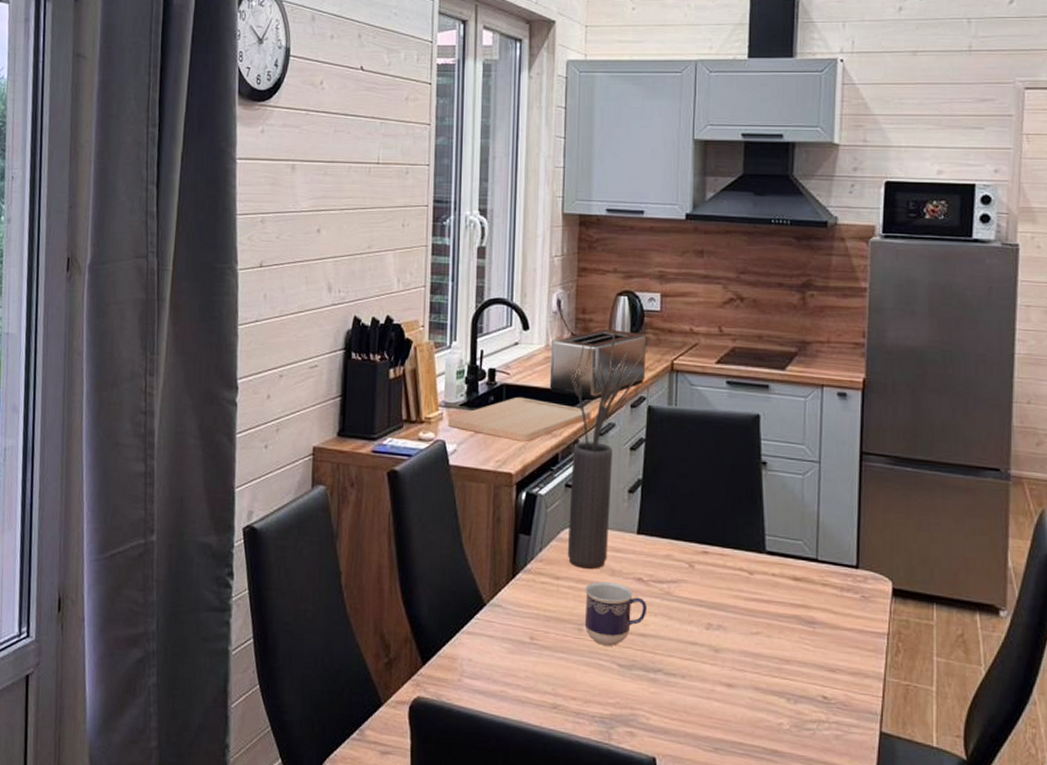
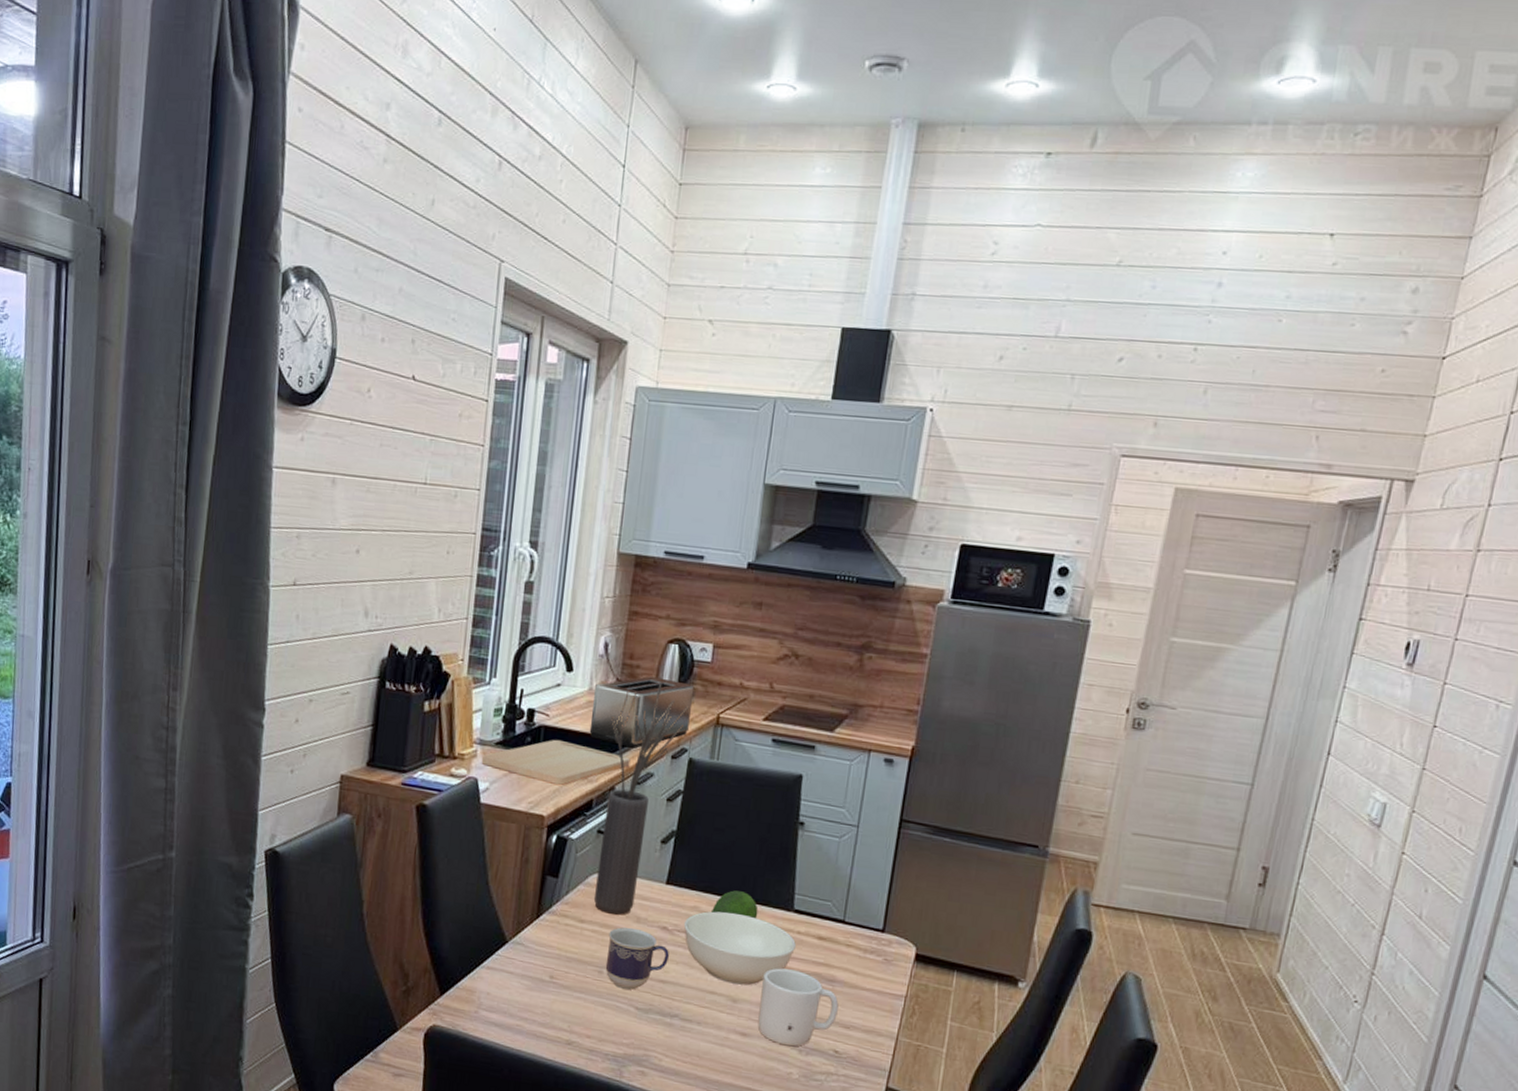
bowl: none [658,558,773,634] -> present [683,911,797,986]
fruit: none [685,536,731,564] -> present [711,890,758,919]
mug: none [742,613,821,695] -> present [757,968,839,1047]

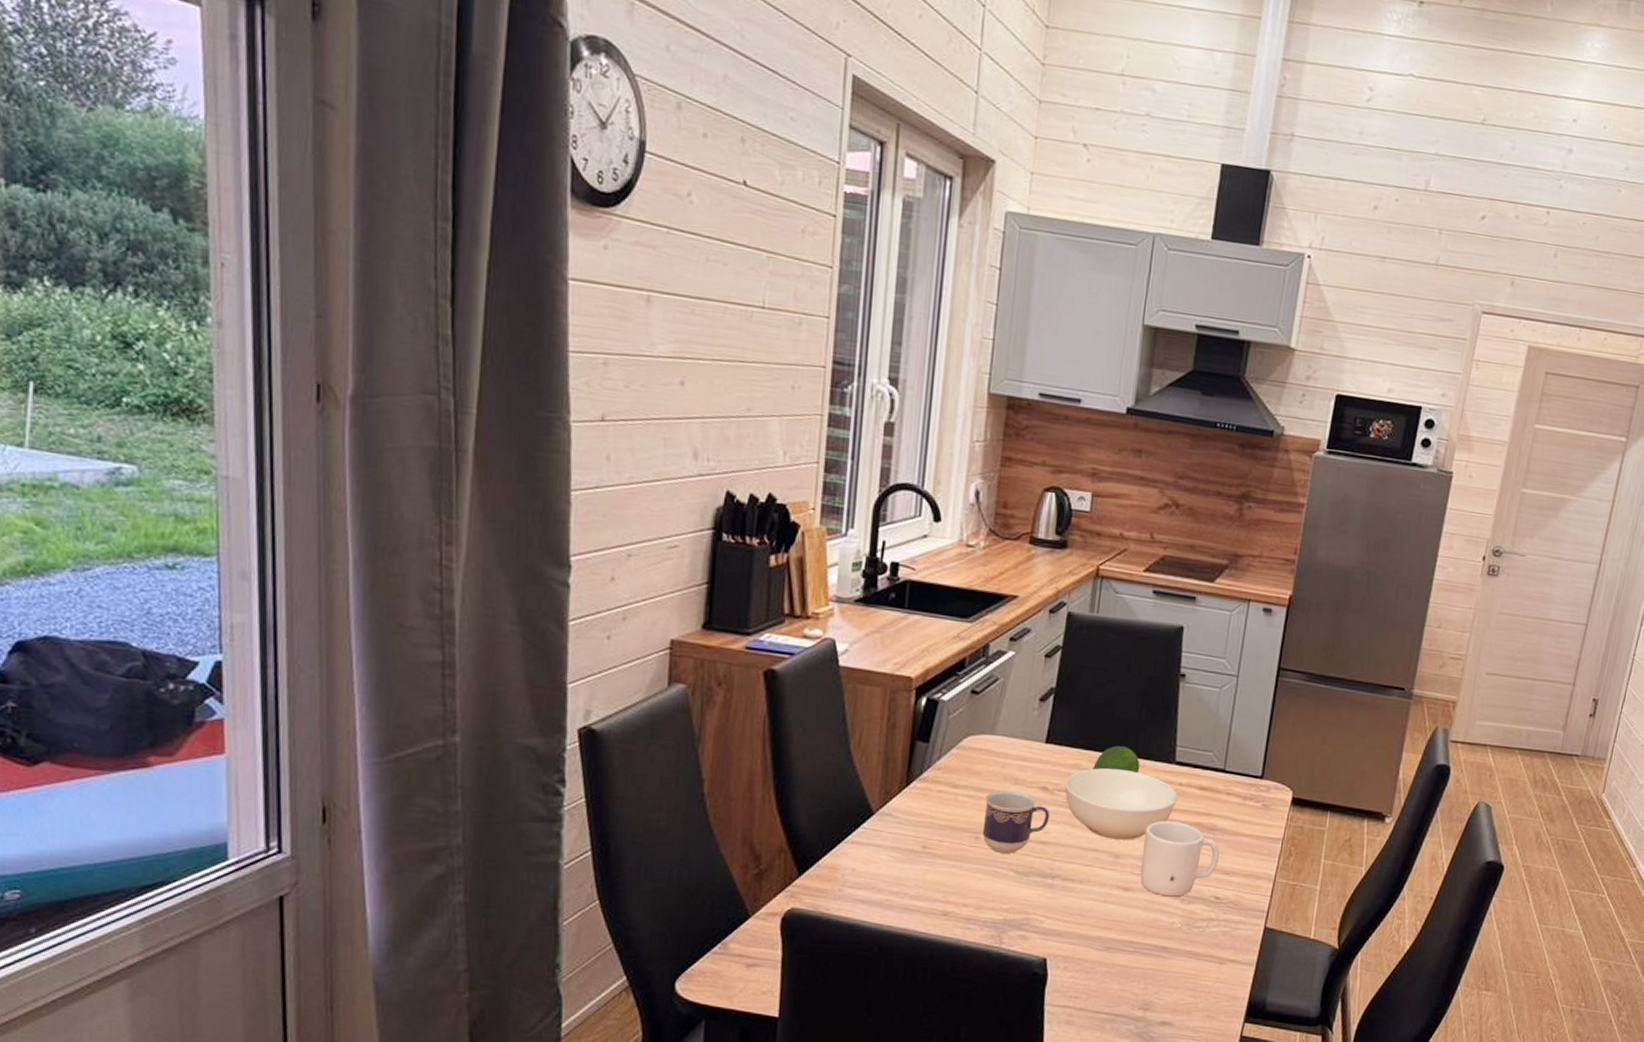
cutting board: present [481,739,631,786] -> none [839,595,1006,645]
toaster: present [589,676,695,748] -> none [960,526,1073,603]
vase: present [593,685,690,915] -> none [968,535,1068,778]

